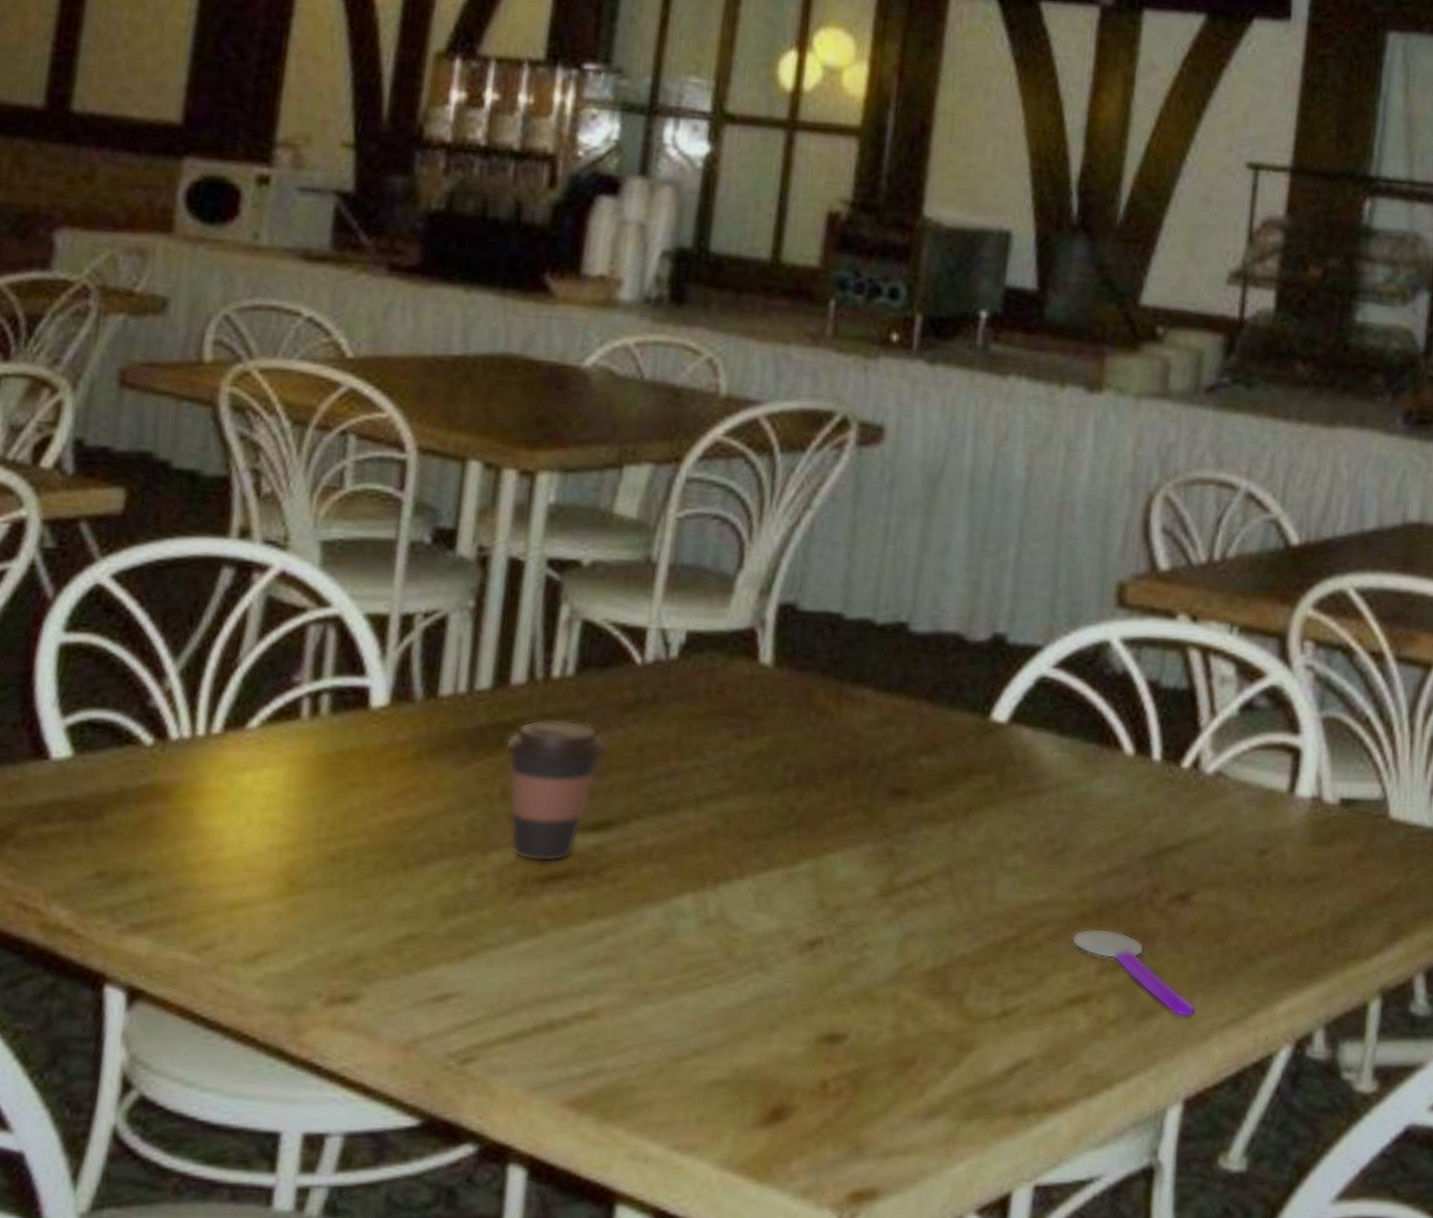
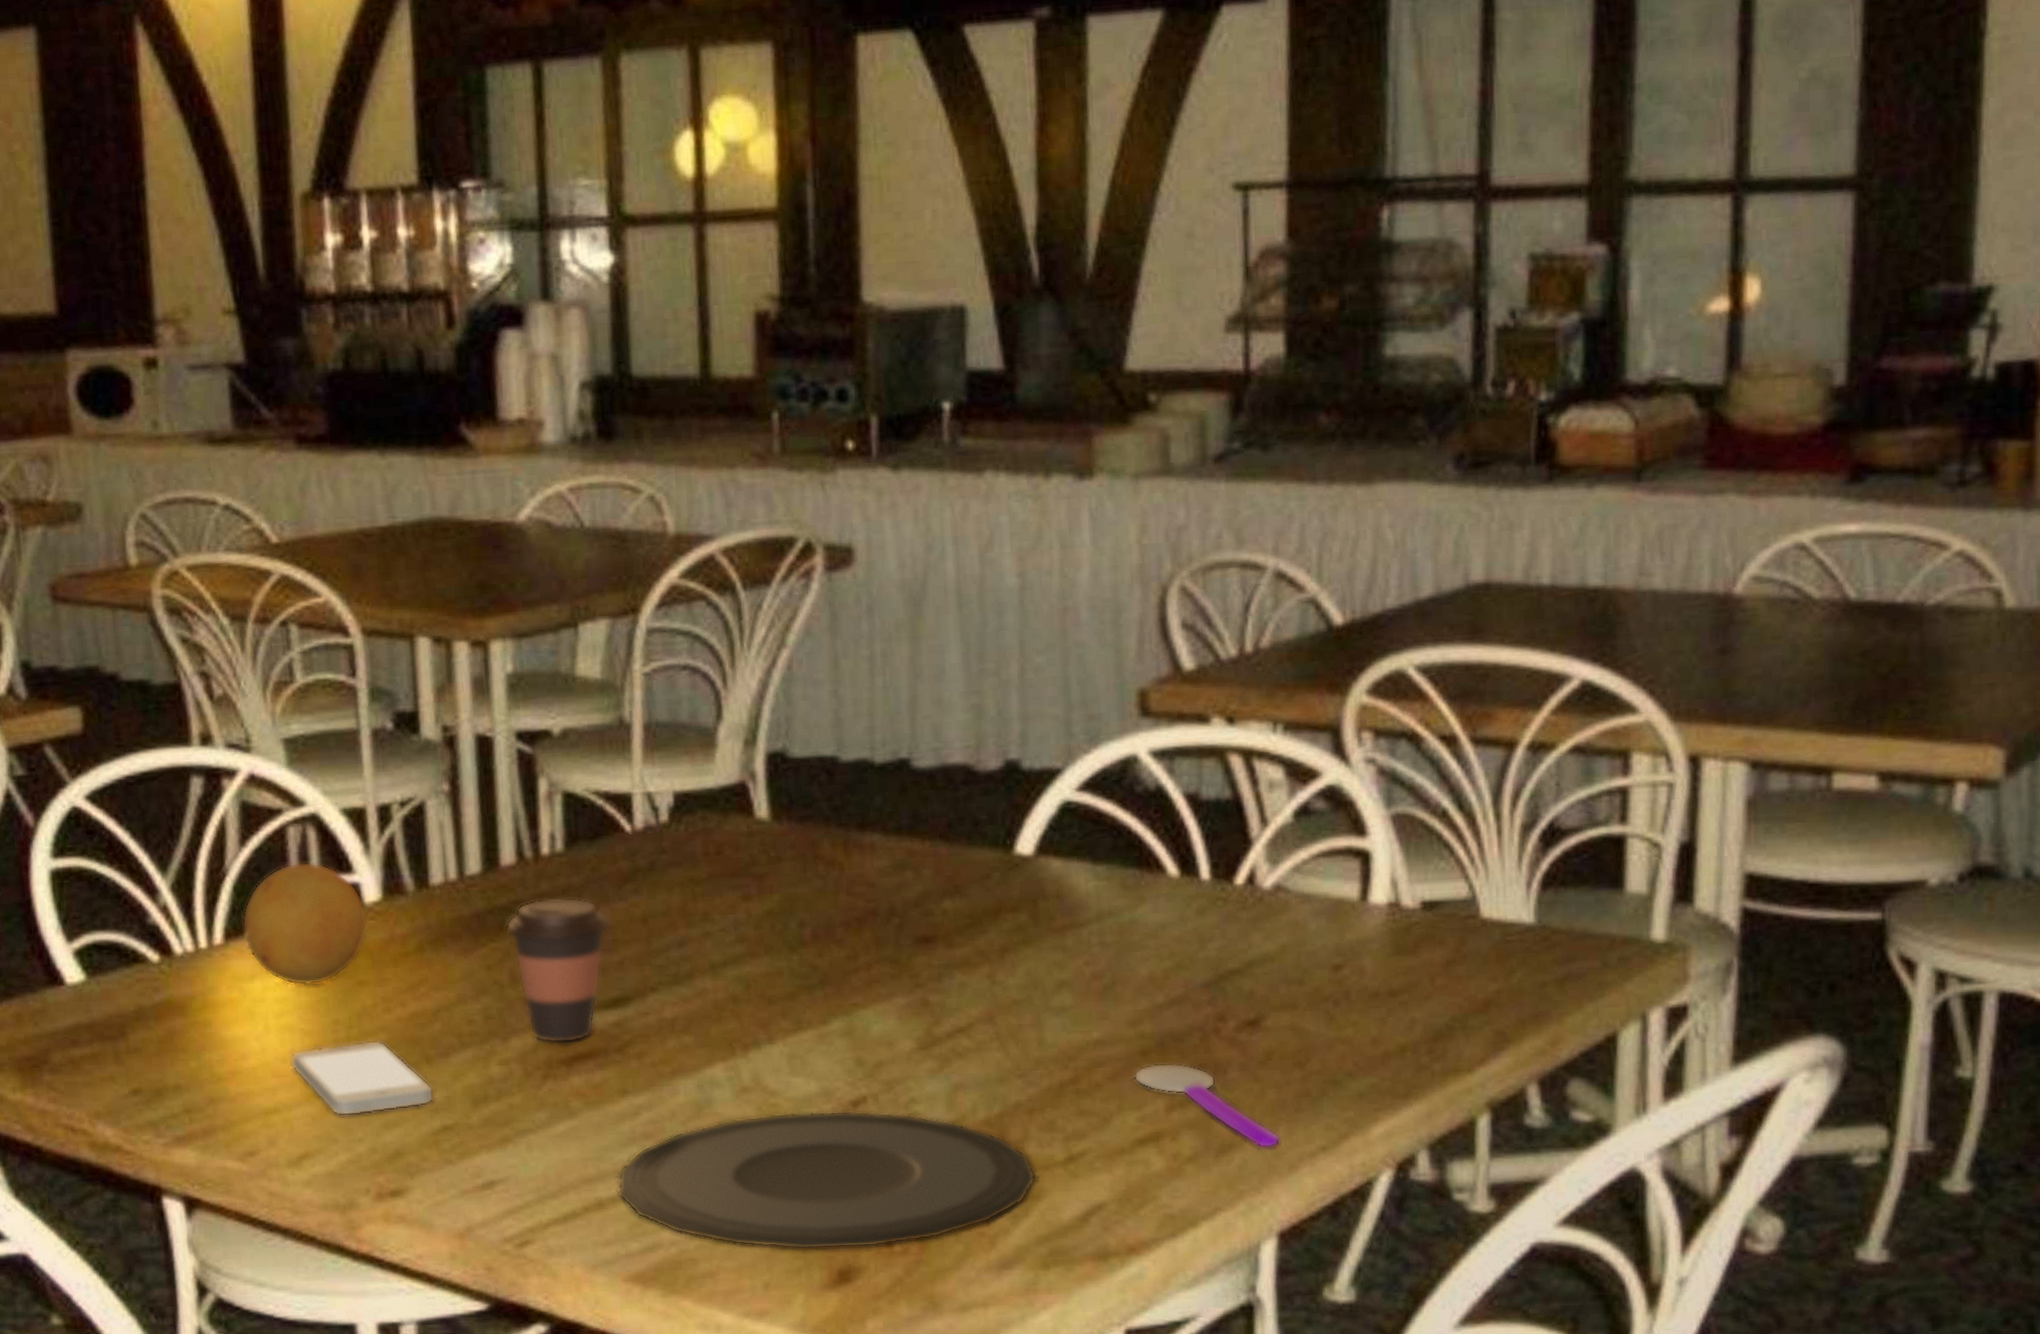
fruit: none [243,660,372,783] -> present [242,862,368,986]
smartphone: none [265,842,405,917] -> present [290,1040,434,1116]
plate: none [569,947,971,1088] -> present [617,1110,1036,1250]

